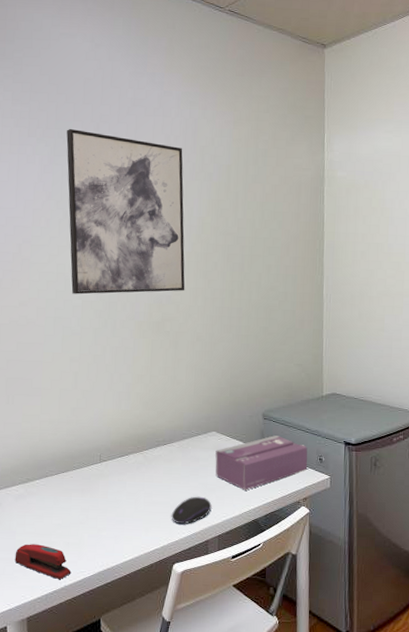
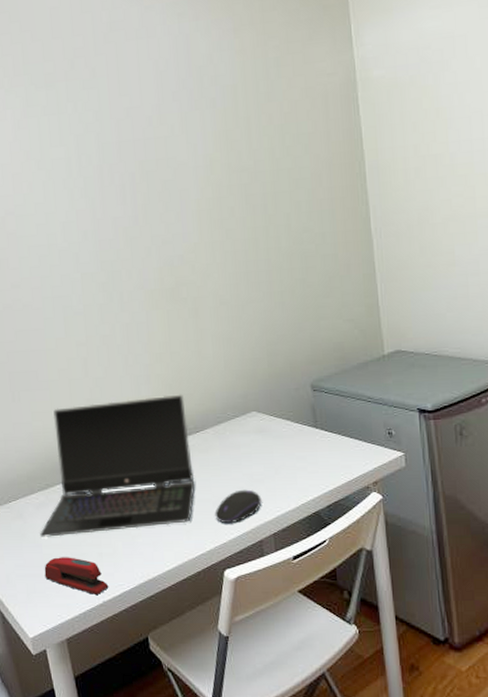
laptop computer: none [15,410,158,526] -> present [40,394,195,537]
wall art: present [66,129,185,295] -> none [38,71,199,267]
tissue box: present [215,434,308,490] -> none [259,408,375,478]

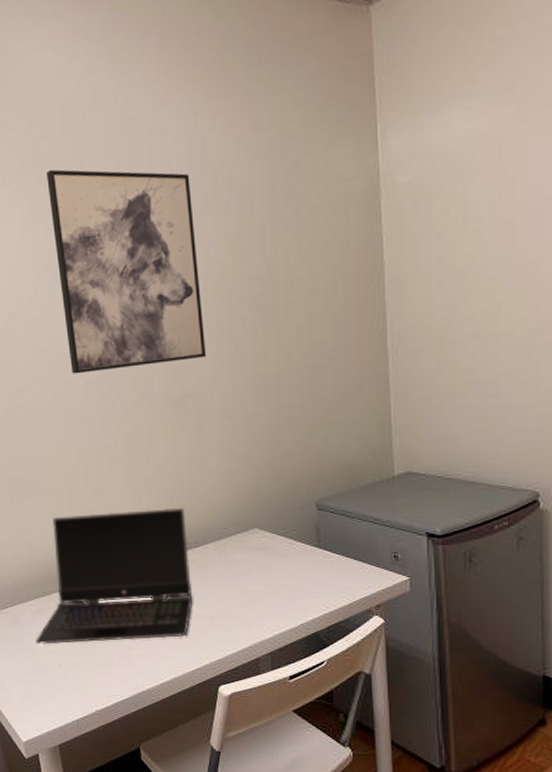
wall art: none [38,71,199,267] -> present [47,169,207,374]
stapler: present [44,557,109,595] -> none [39,664,103,703]
computer mouse: present [214,489,262,523] -> none [211,606,260,639]

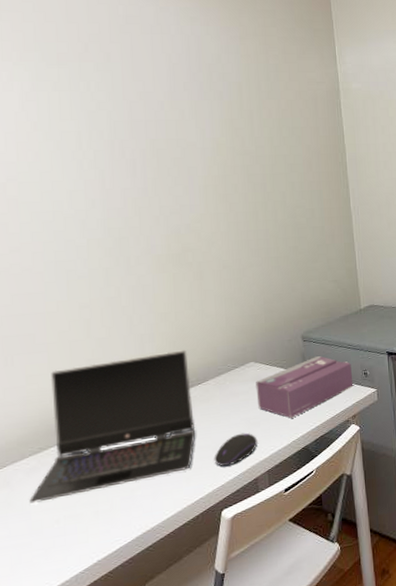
wall art: present [47,169,207,374] -> none [50,51,205,233]
computer mouse: none [211,606,260,639] -> present [214,432,258,466]
tissue box: none [260,528,379,598] -> present [256,355,354,418]

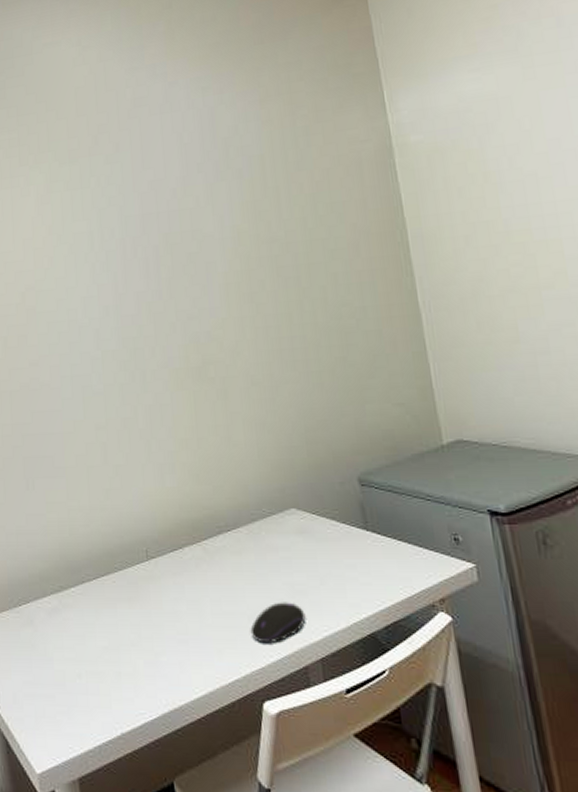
laptop computer: present [29,349,196,504] -> none [51,485,227,650]
tissue box: present [256,355,354,418] -> none [299,507,439,591]

